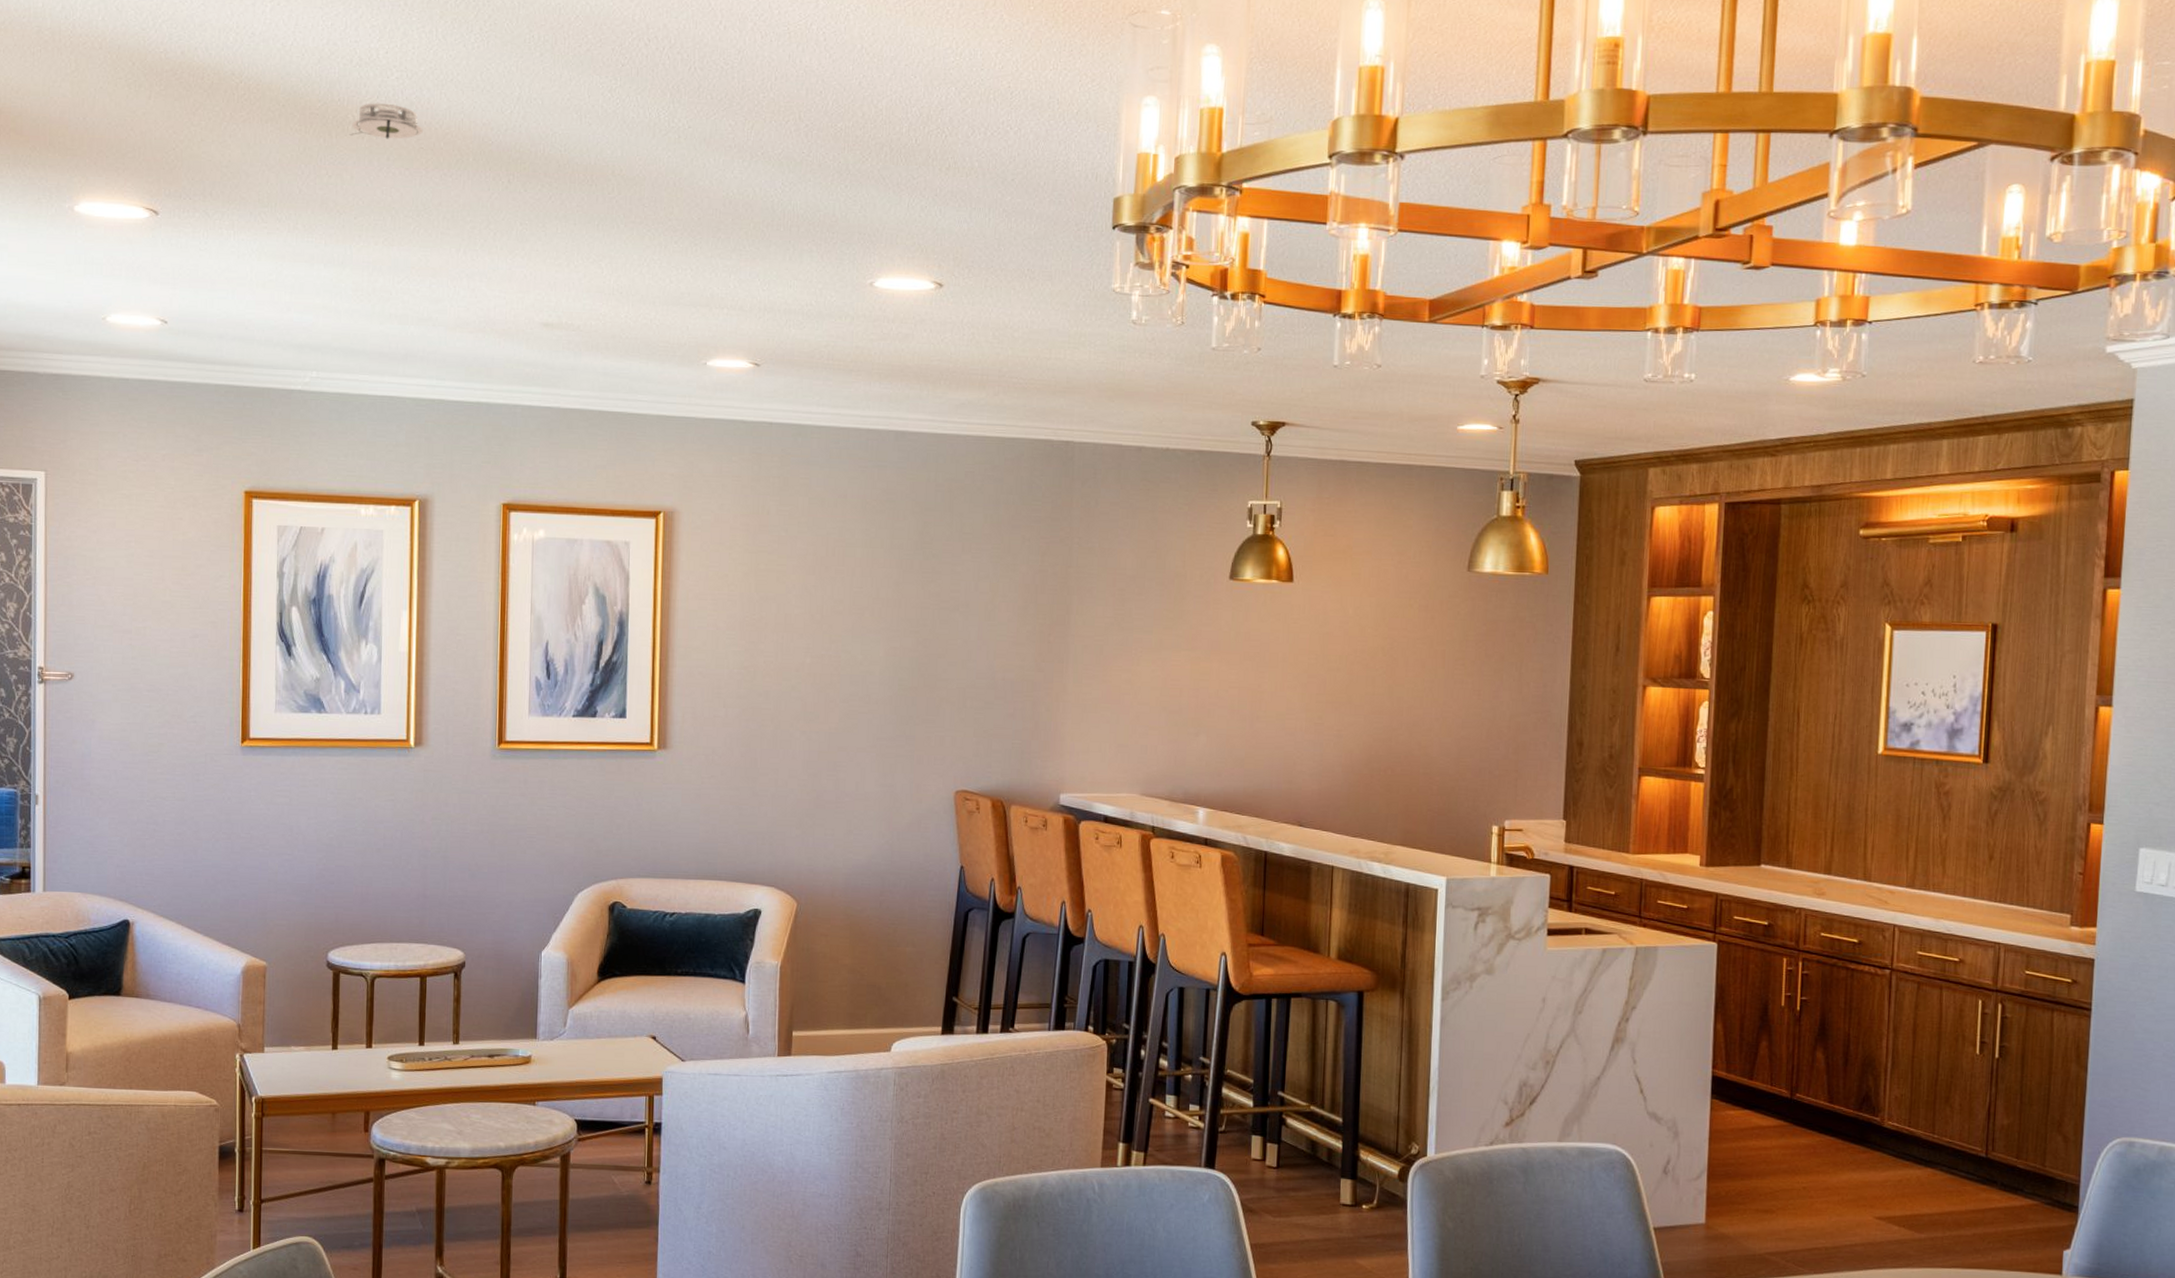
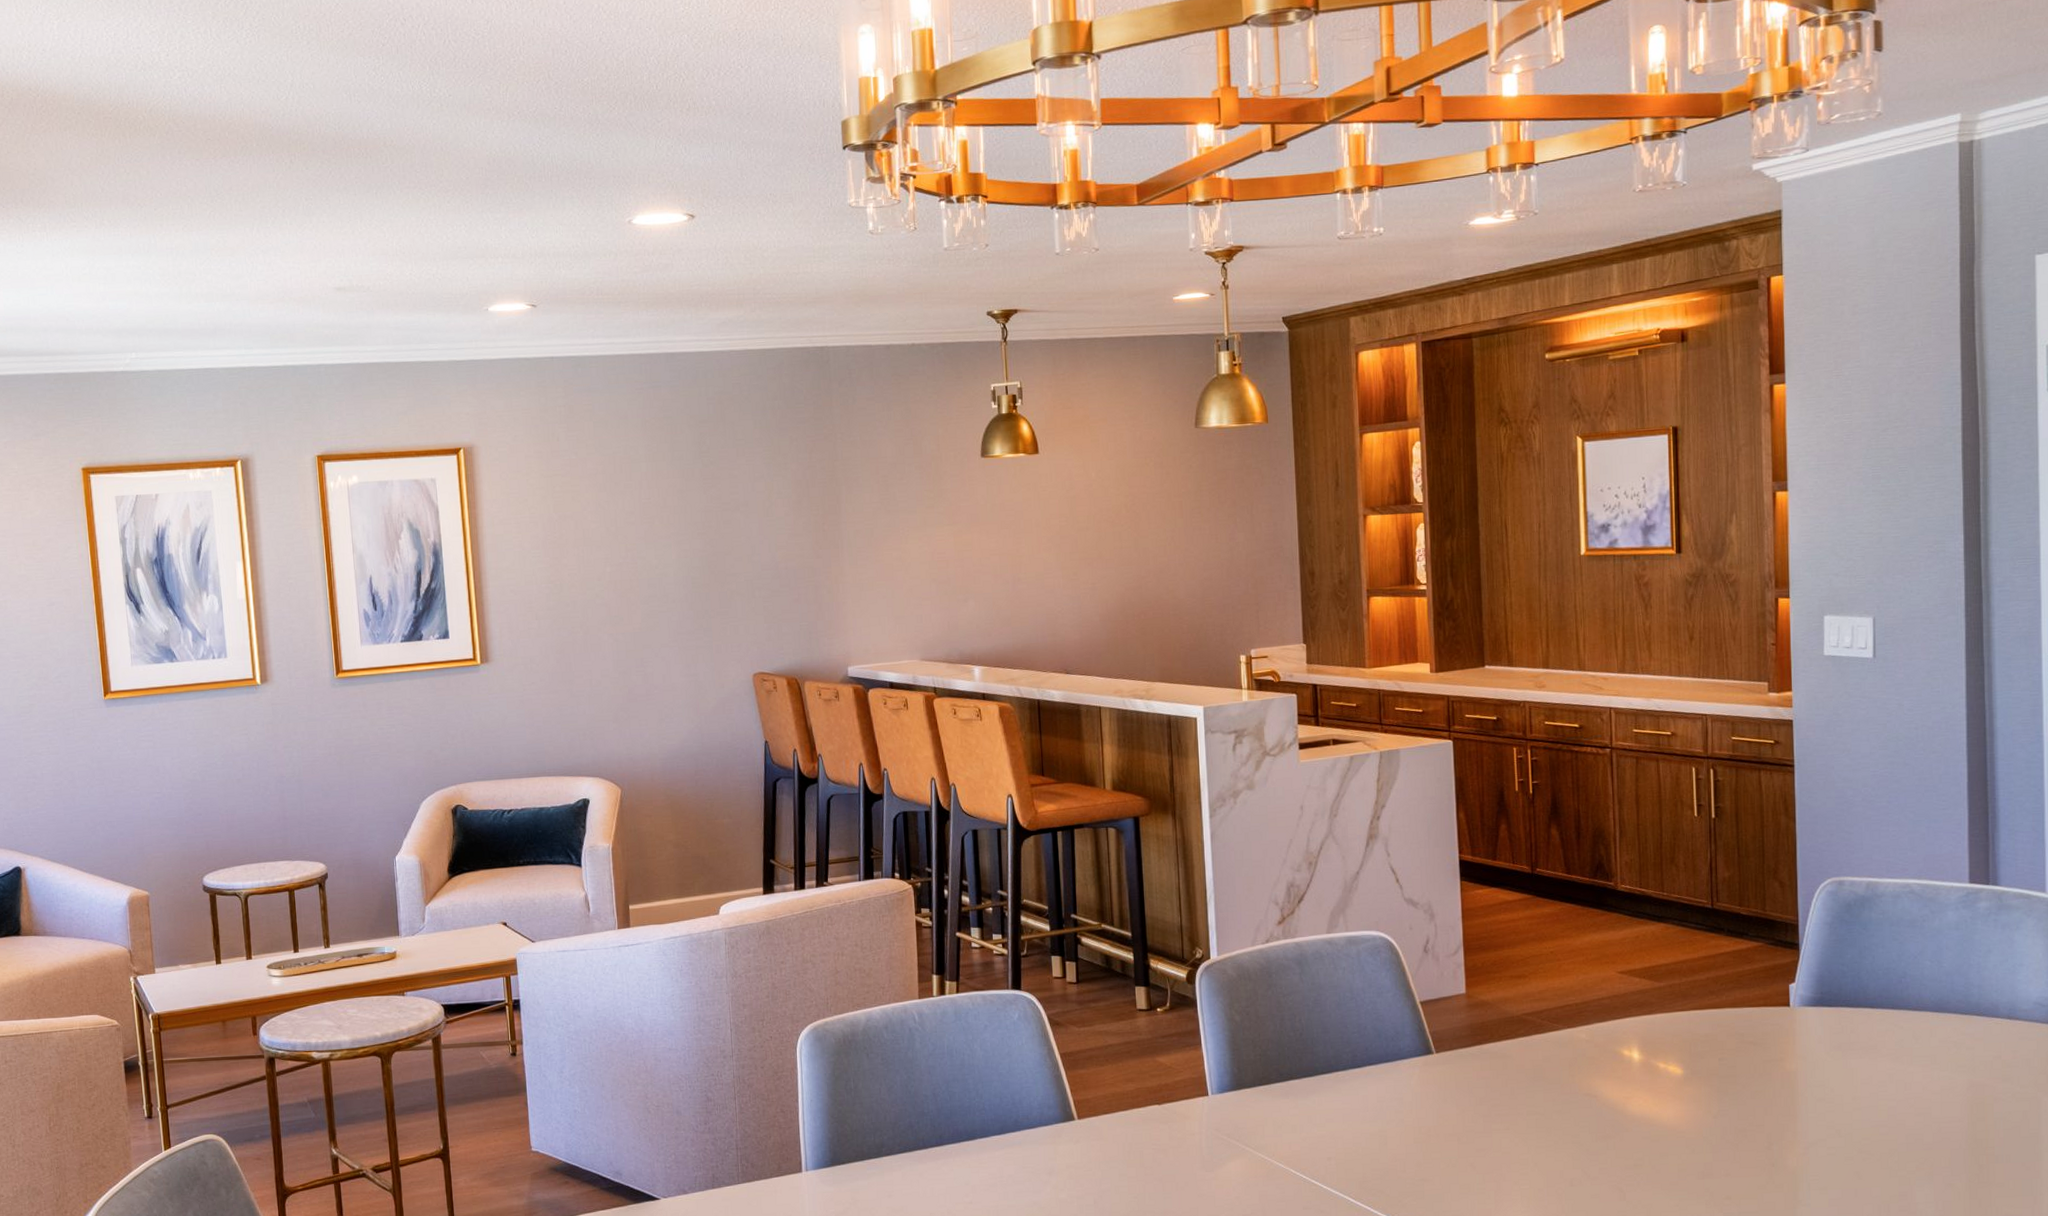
smoke detector: present [349,103,423,139] -> none [141,101,208,134]

